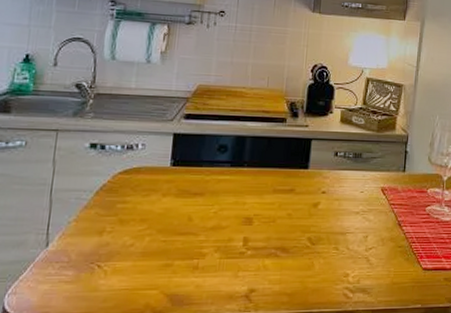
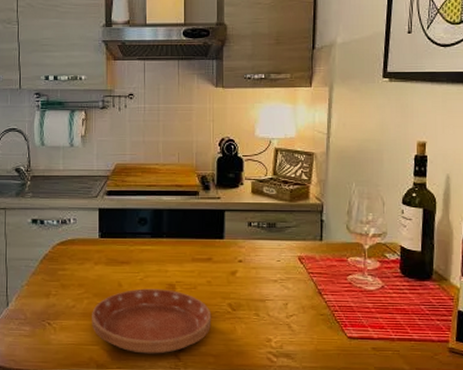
saucer: none [152,223,289,296] -> present [92,288,212,354]

